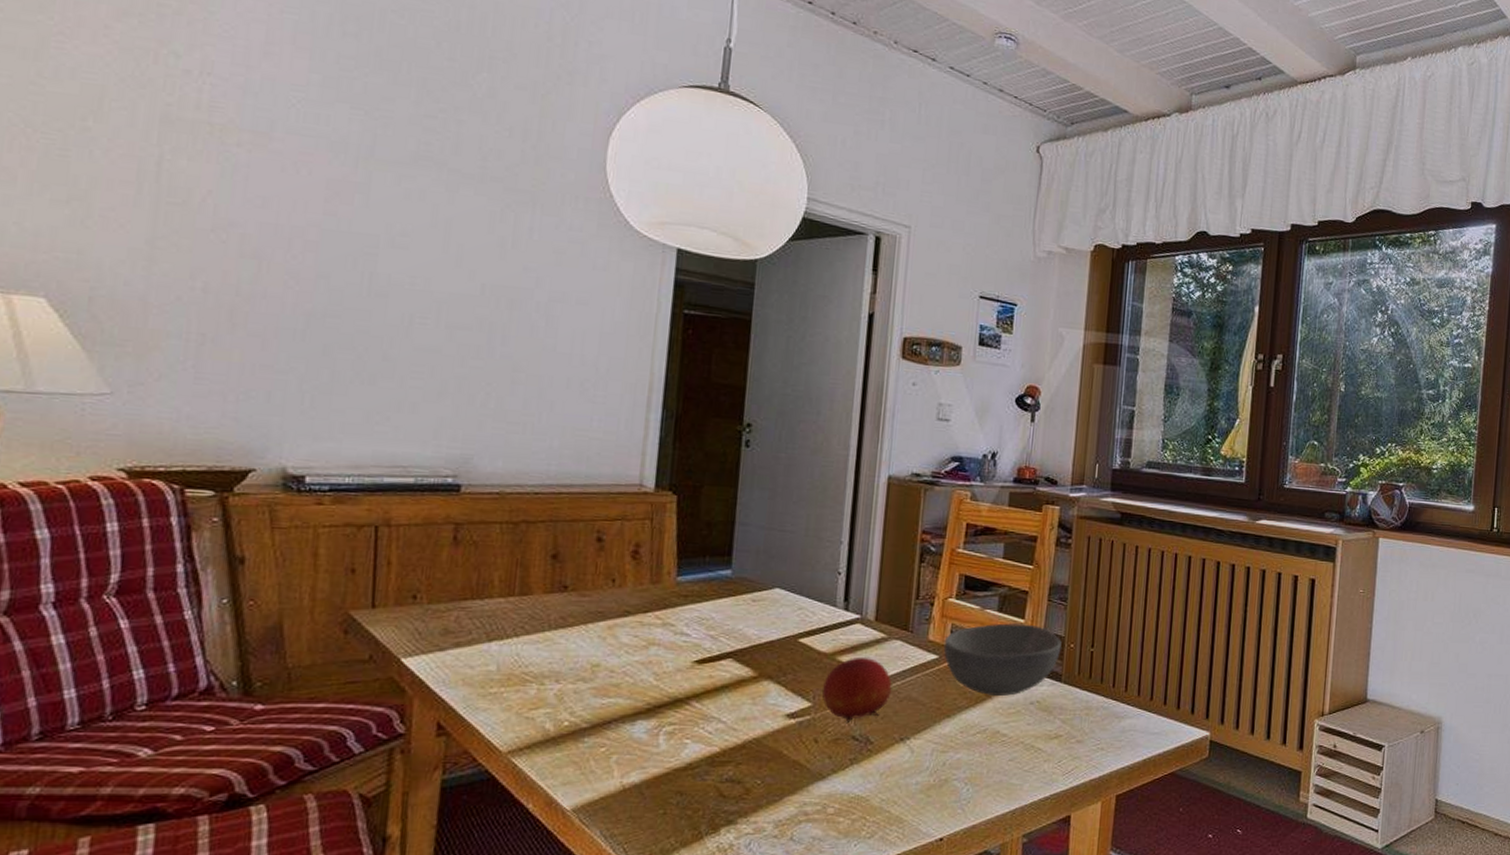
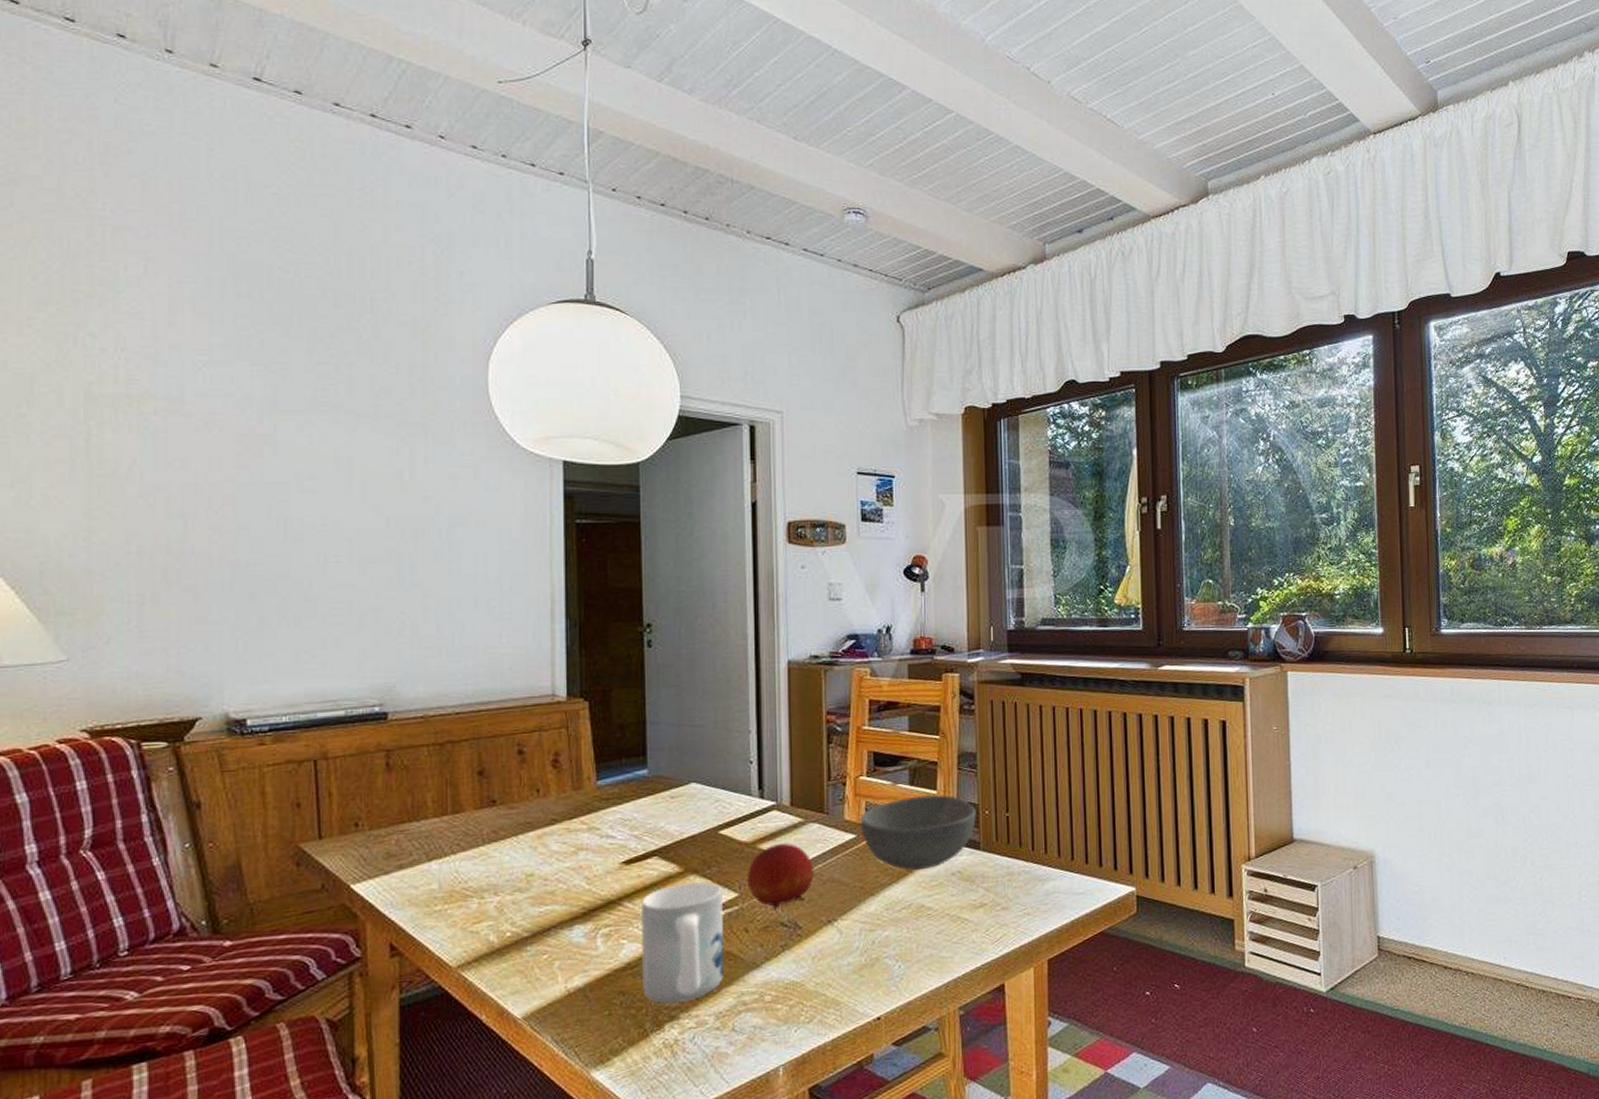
mug: none [701,688,796,807] -> present [641,882,724,1004]

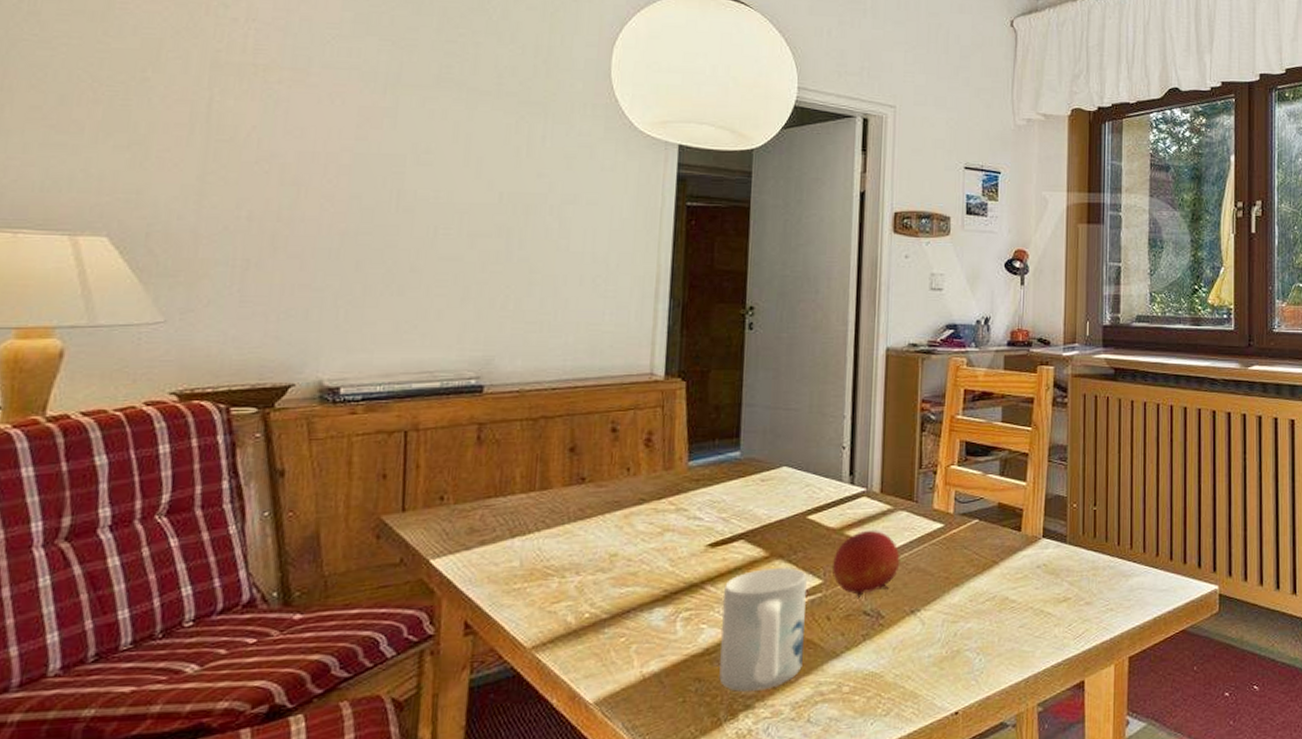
bowl: present [860,794,976,870] -> none [948,486,1064,561]

